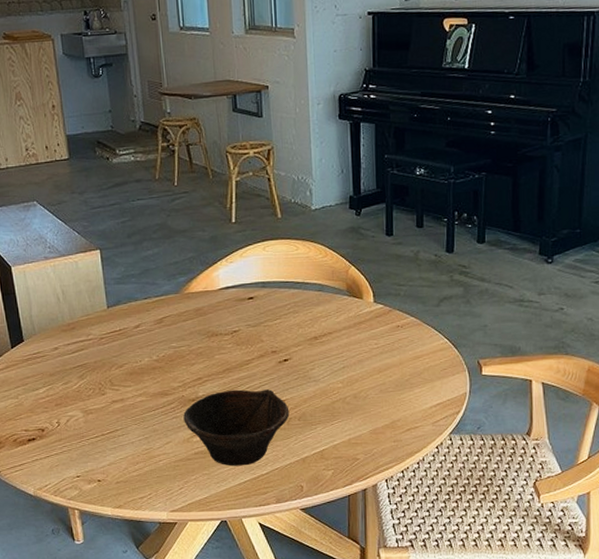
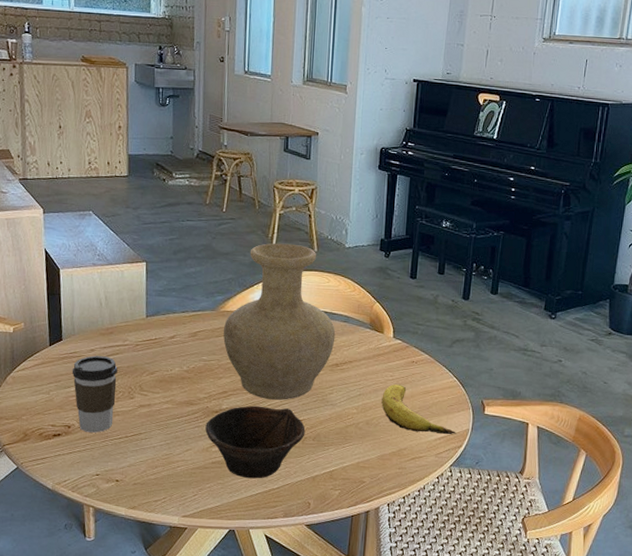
coffee cup: none [38,353,87,434] -> present [72,355,118,433]
vase: none [190,212,311,382] -> present [223,243,336,400]
banana: none [368,352,453,401] -> present [381,384,456,435]

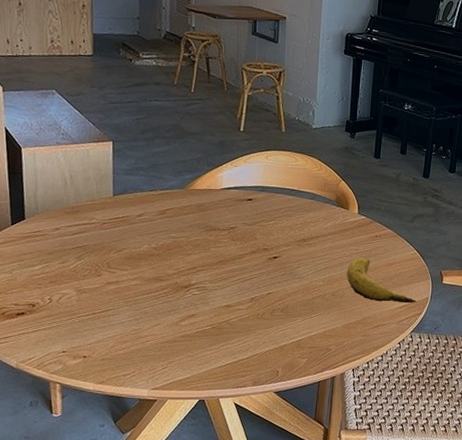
coffee cup: present [72,355,118,433] -> none [35,234,84,310]
bowl: present [205,405,306,479] -> none [174,280,274,350]
vase: present [223,243,336,400] -> none [192,123,303,275]

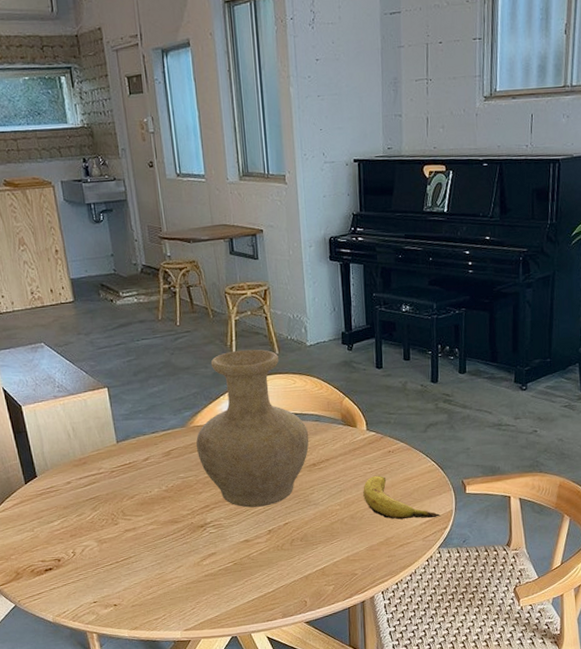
vase: none [192,123,303,275] -> present [195,349,309,508]

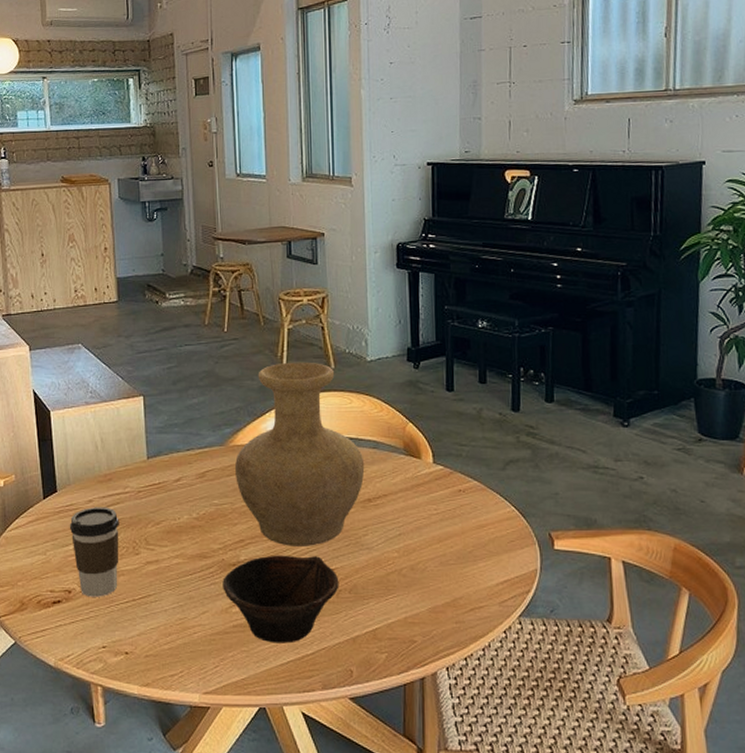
coffee cup: none [52,487,102,563] -> present [69,507,119,597]
bowl: none [193,514,292,586] -> present [223,555,339,644]
banana: present [363,476,440,520] -> none [426,519,522,578]

